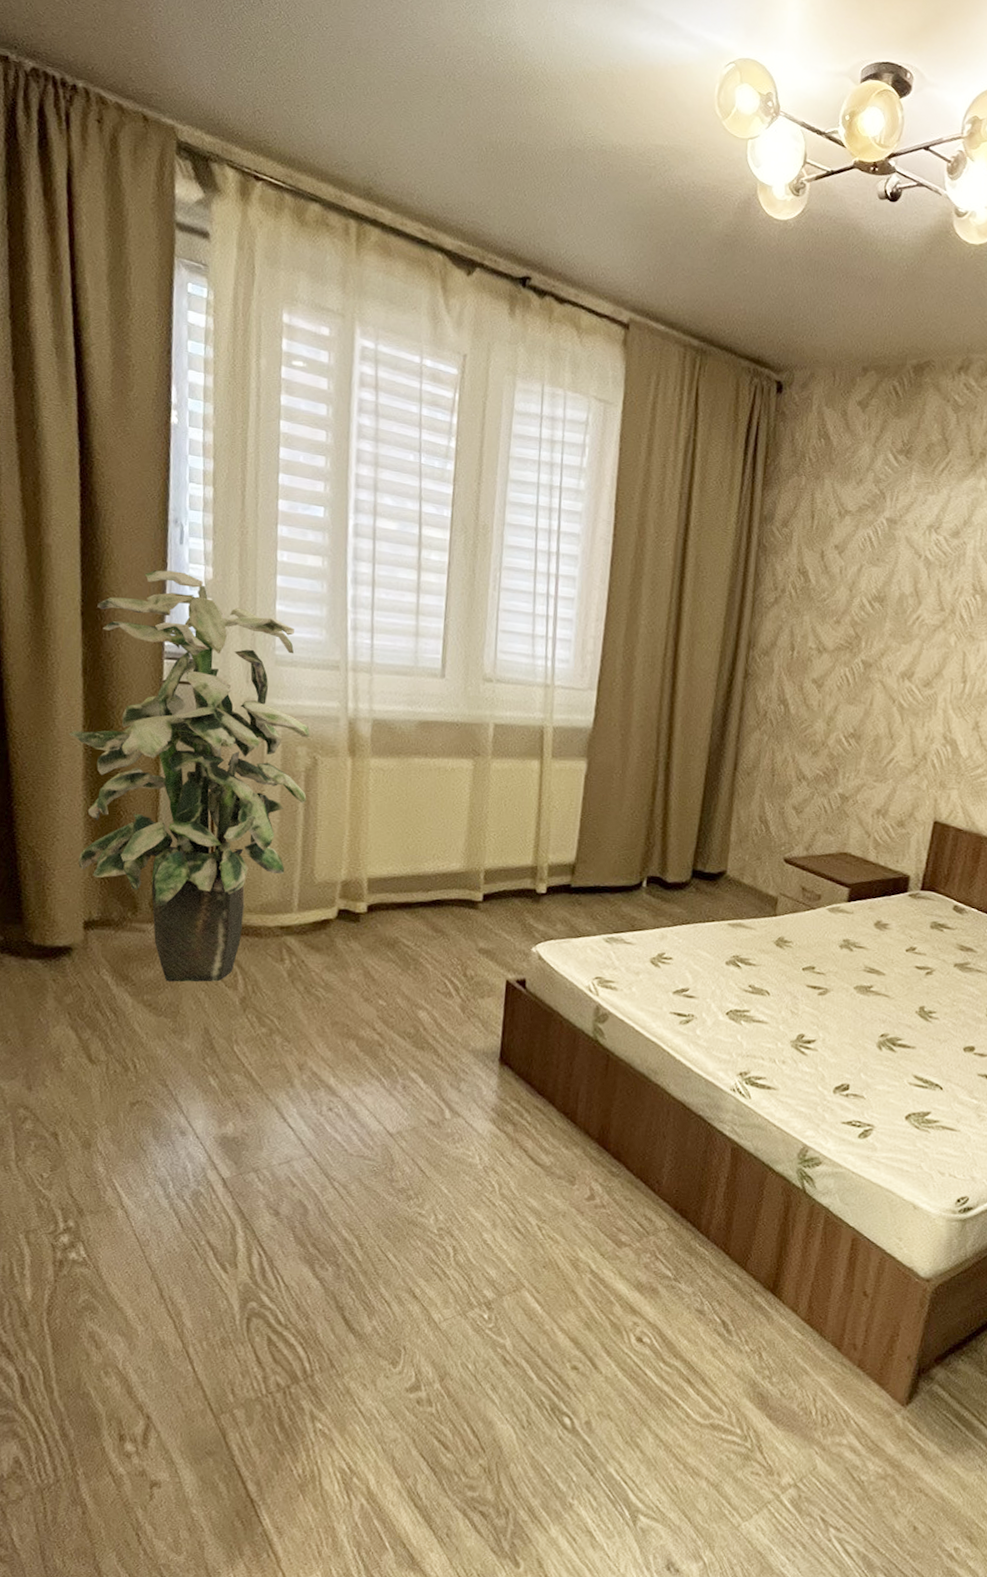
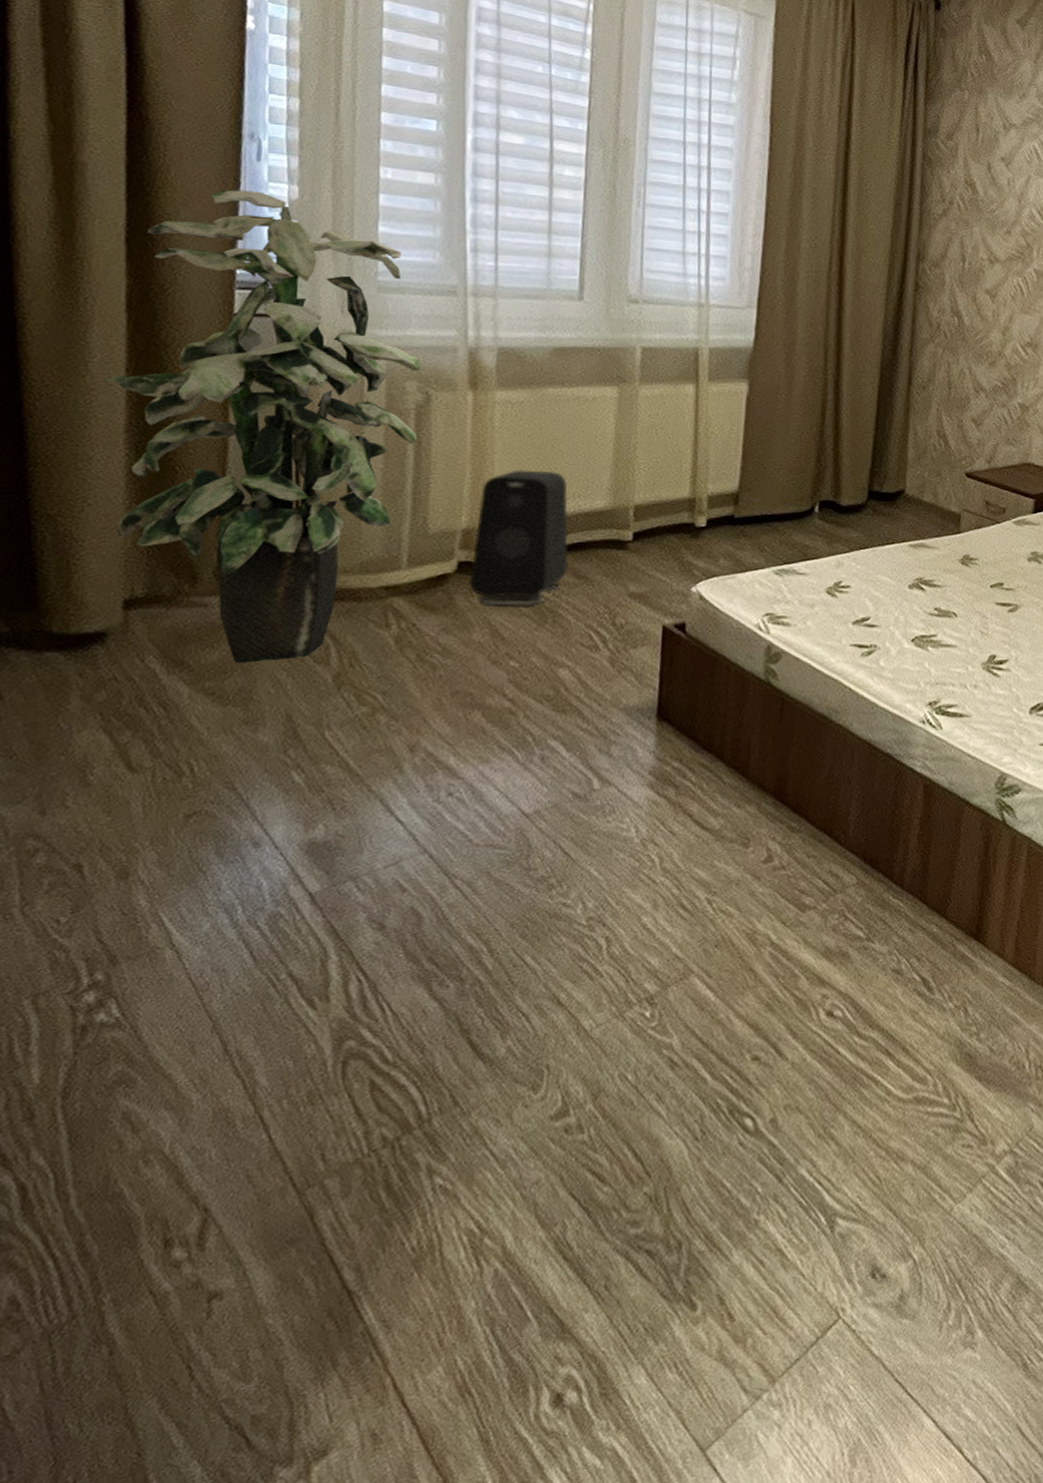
speaker: none [347,831,429,953] -> present [470,470,569,606]

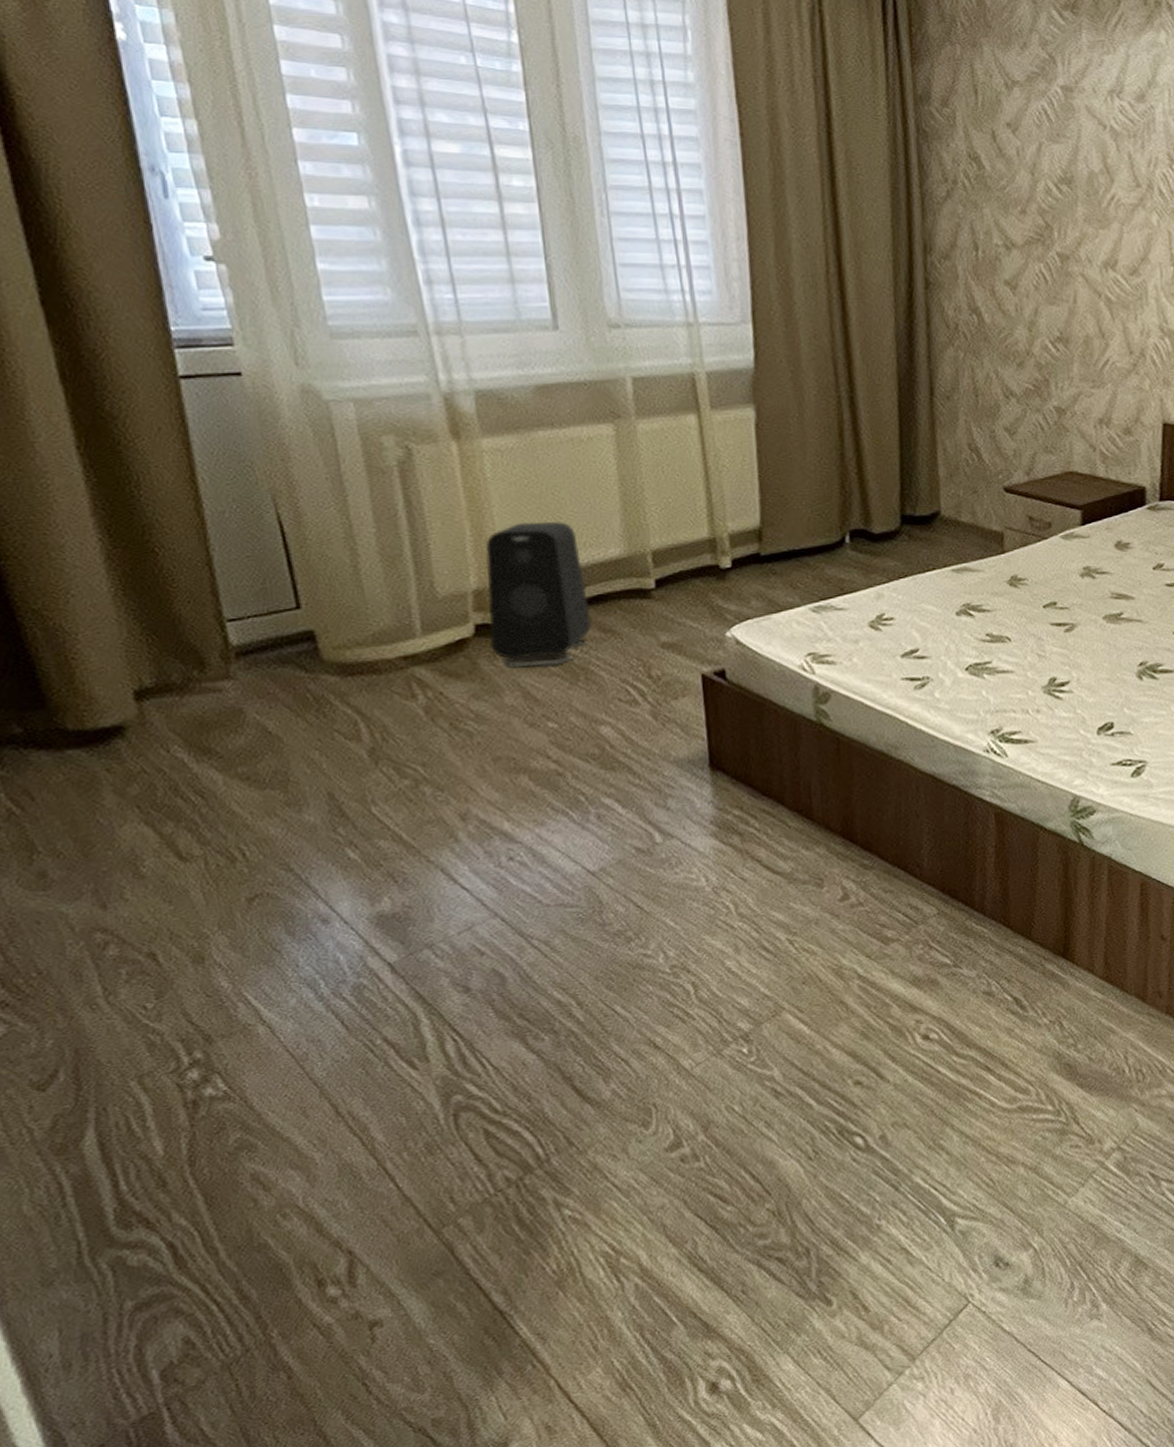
indoor plant: present [106,189,422,663] -> none [58,234,407,746]

